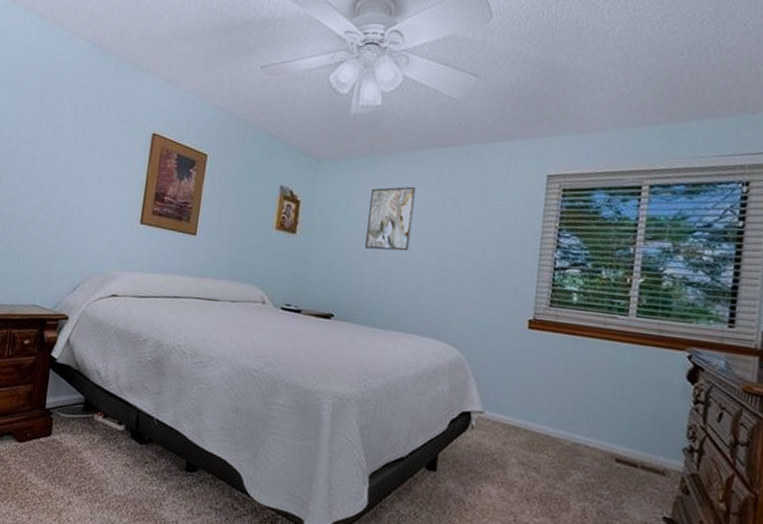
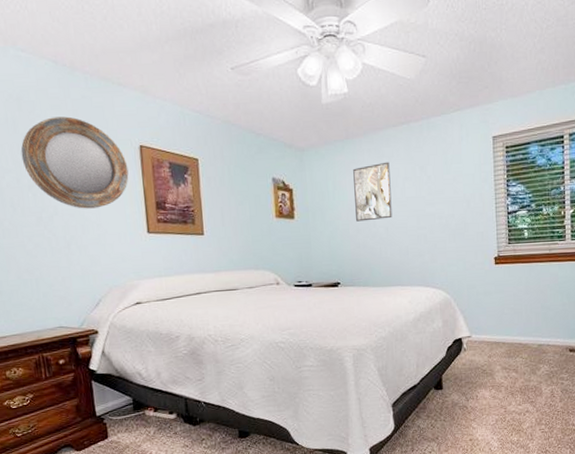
home mirror: none [40,95,137,191] -> present [20,116,129,209]

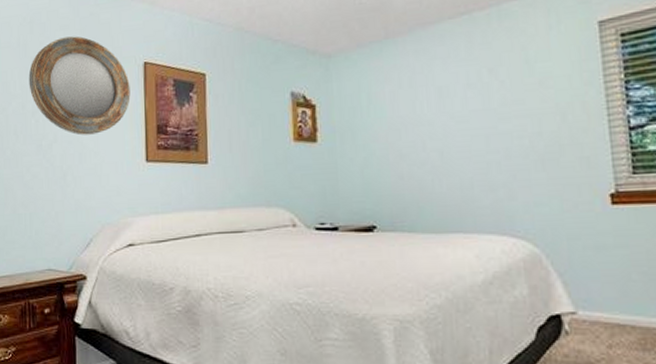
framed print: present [353,161,392,222] -> none [394,64,449,145]

